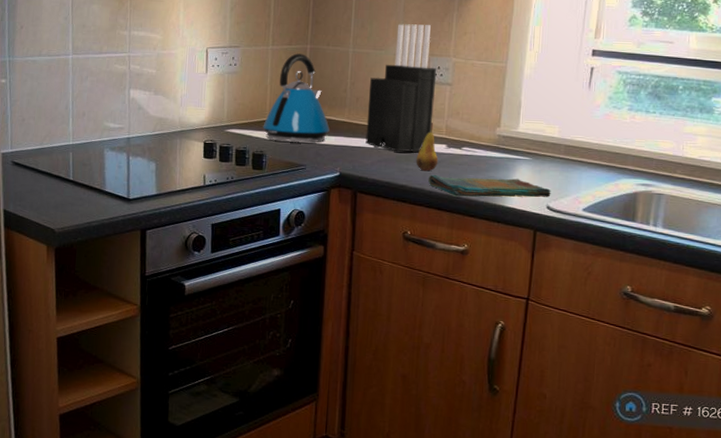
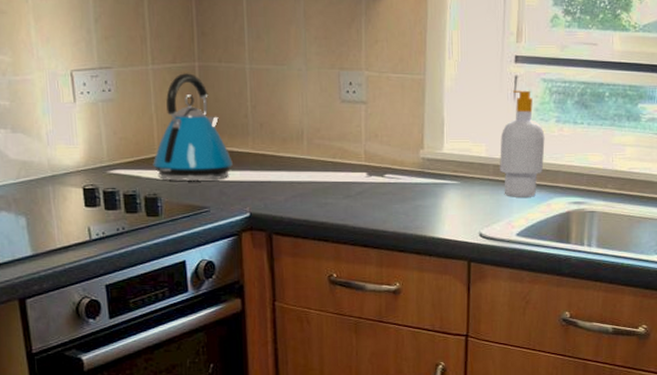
knife block: present [365,24,437,152] -> none [273,32,350,185]
fruit: present [416,123,439,172] -> none [335,148,360,205]
dish towel: present [428,174,551,198] -> none [350,206,483,231]
soap bottle: none [571,80,617,177] -> present [500,90,545,197]

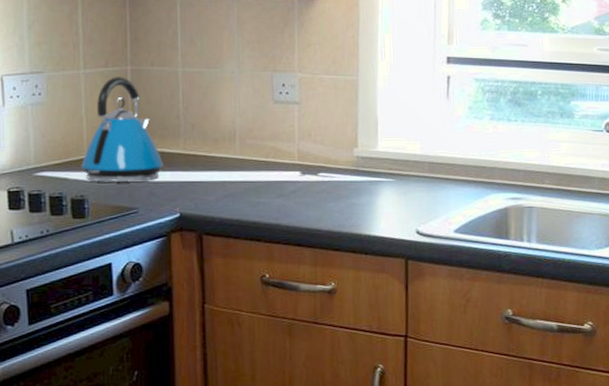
soap bottle: present [500,90,545,197] -> none [435,90,480,194]

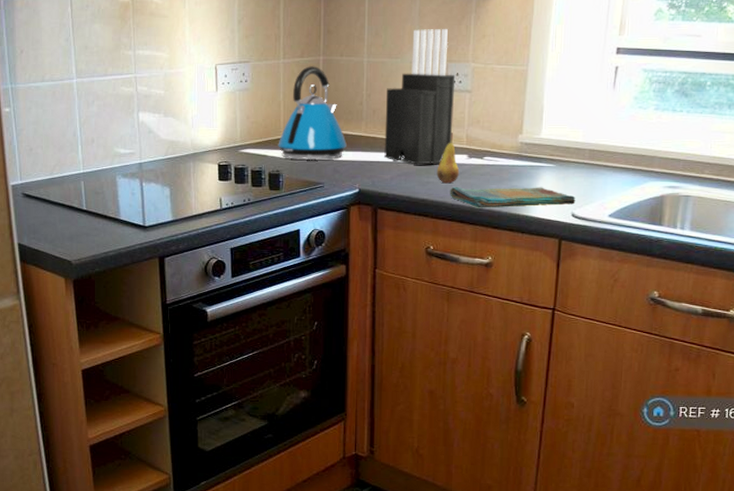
knife block: none [206,37,283,184] -> present [384,29,456,165]
fruit: none [267,148,293,204] -> present [436,133,460,184]
dish towel: none [284,203,419,229] -> present [450,186,576,208]

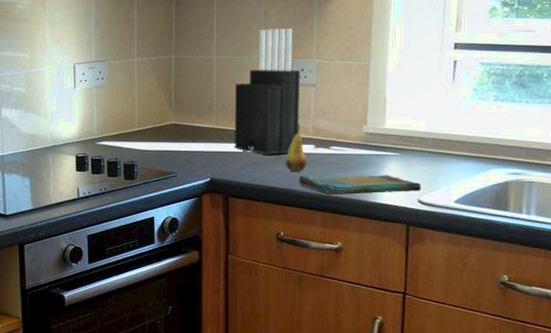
kettle: present [278,66,347,160] -> none [132,64,198,151]

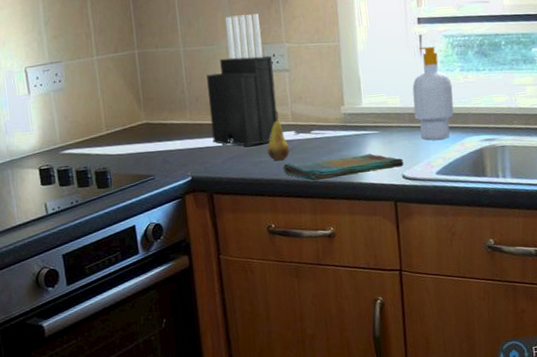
soap bottle: none [439,73,483,168] -> present [412,46,454,141]

